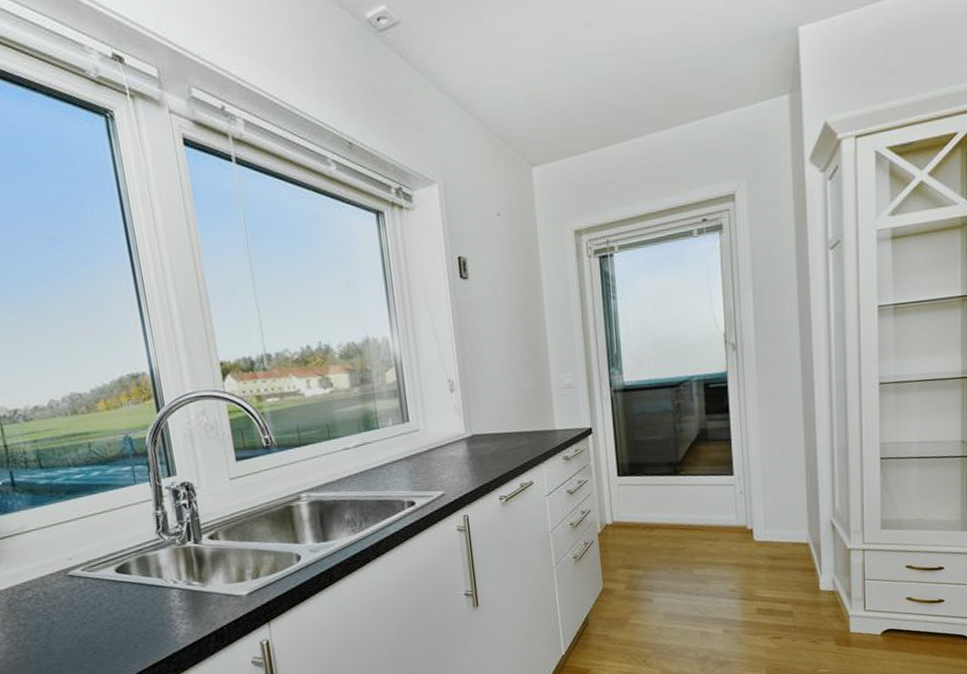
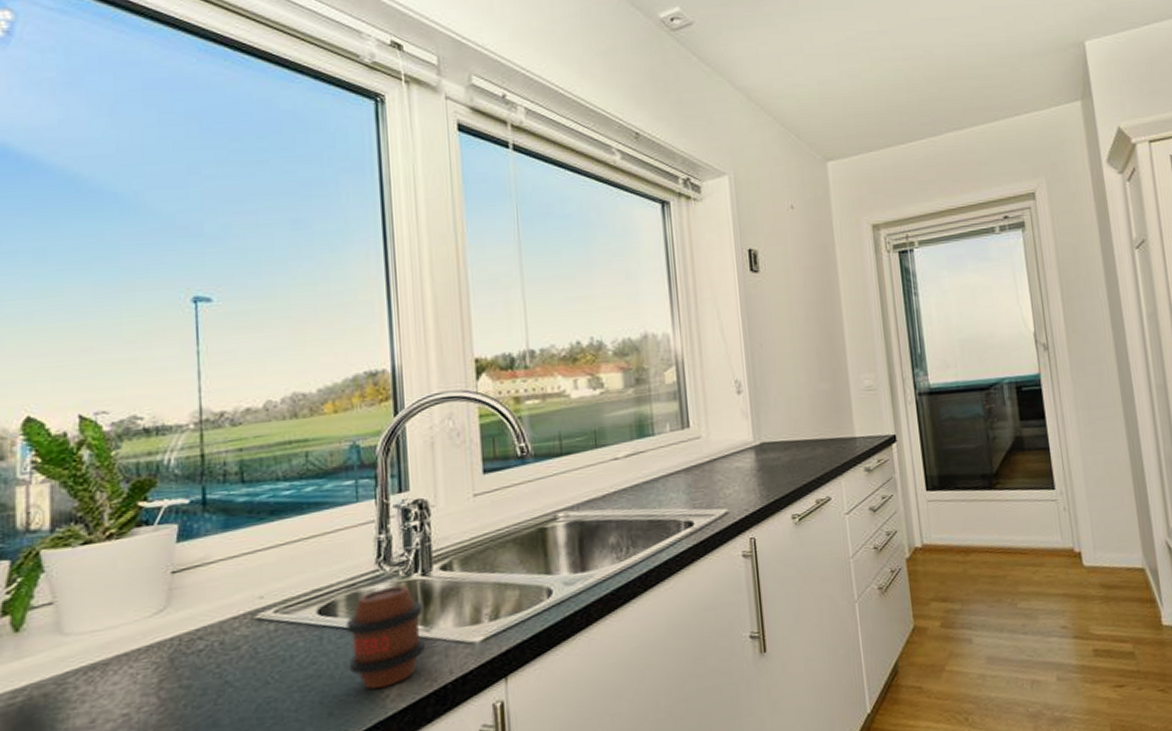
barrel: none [138,551,203,629] -> present [346,585,425,689]

